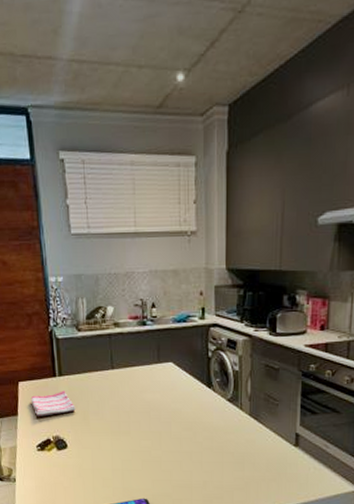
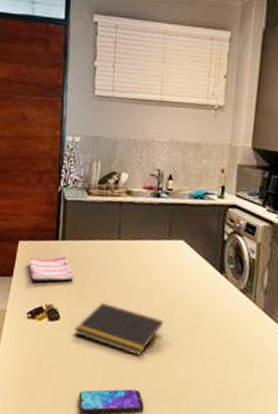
notepad: none [81,428,163,469] -> present [74,303,164,356]

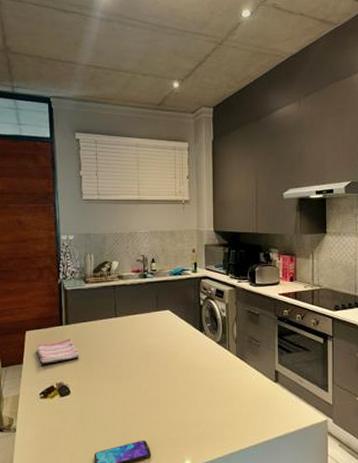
notepad: present [74,303,164,356] -> none [84,372,160,412]

